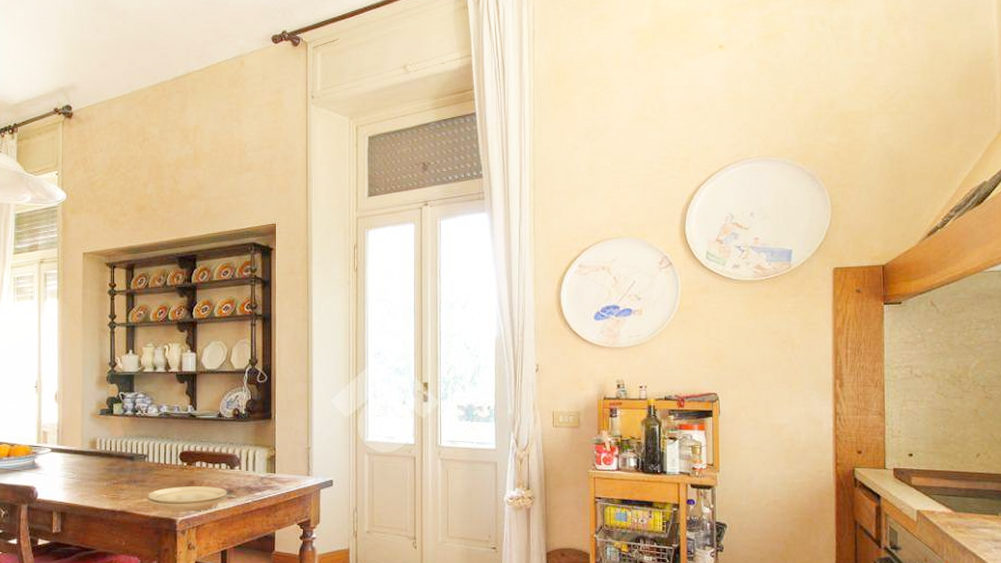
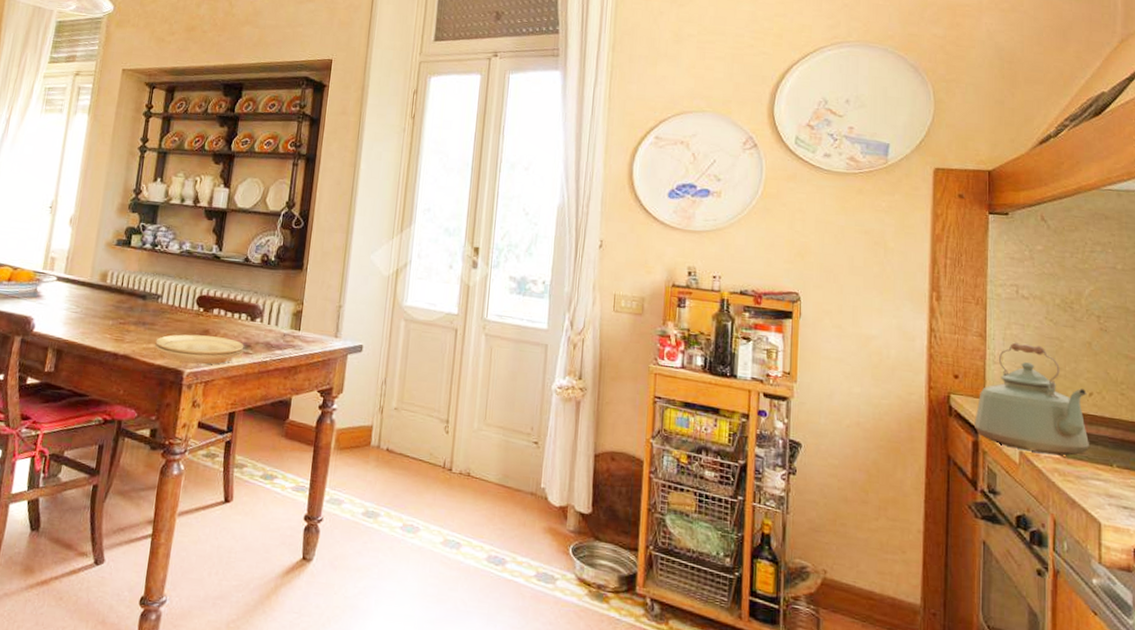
kettle: none [876,417,978,511] -> present [973,342,1090,456]

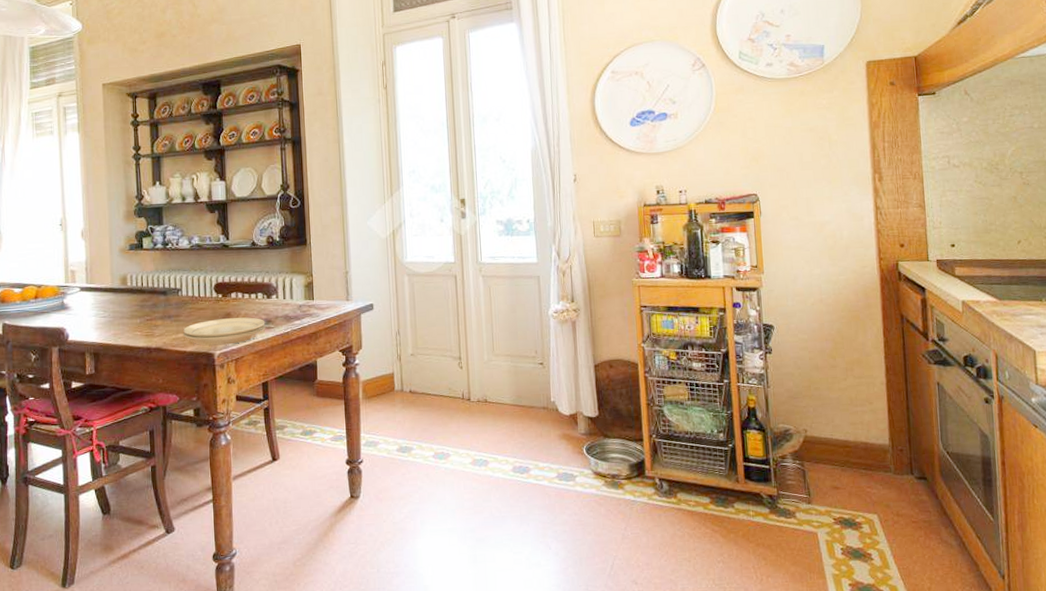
kettle: present [973,342,1090,456] -> none [920,206,1022,300]

